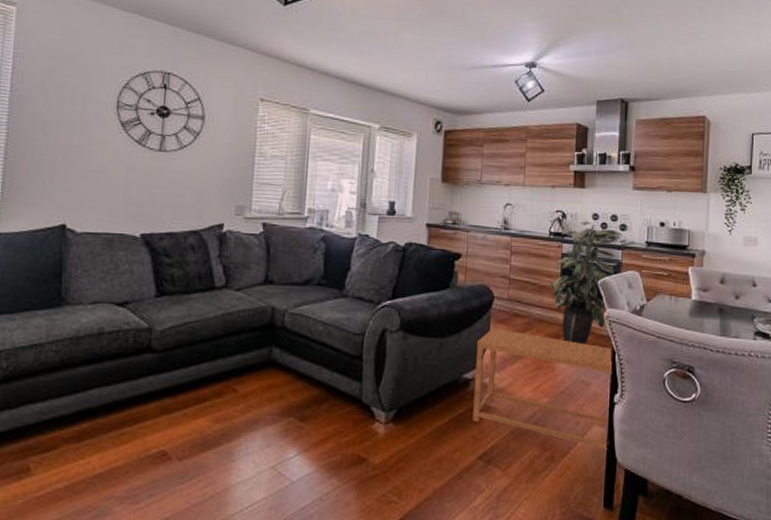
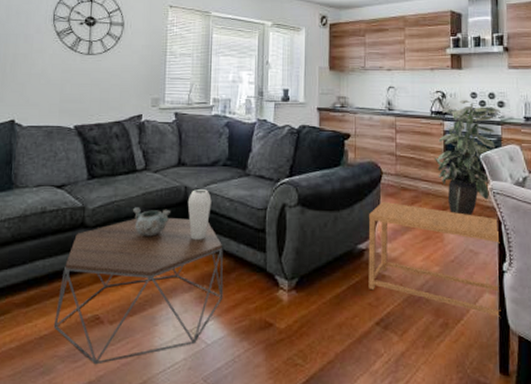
coffee table: none [110,342,314,506] -> present [53,218,224,365]
decorative bowl: none [208,329,254,363] -> present [132,207,170,237]
vase: none [274,311,303,367] -> present [187,189,212,240]

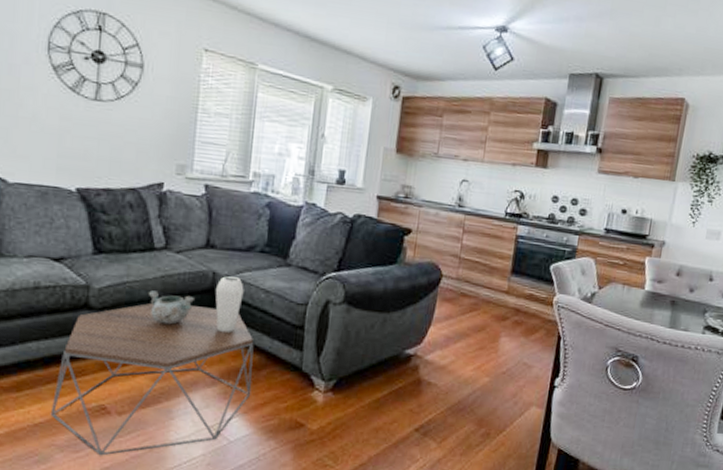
side table: present [368,202,501,317] -> none [411,307,557,430]
indoor plant: present [433,100,500,216] -> none [500,203,581,329]

